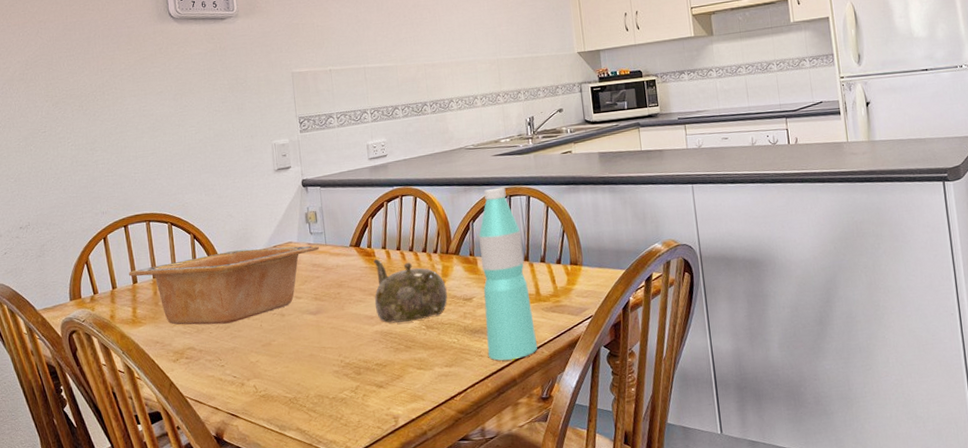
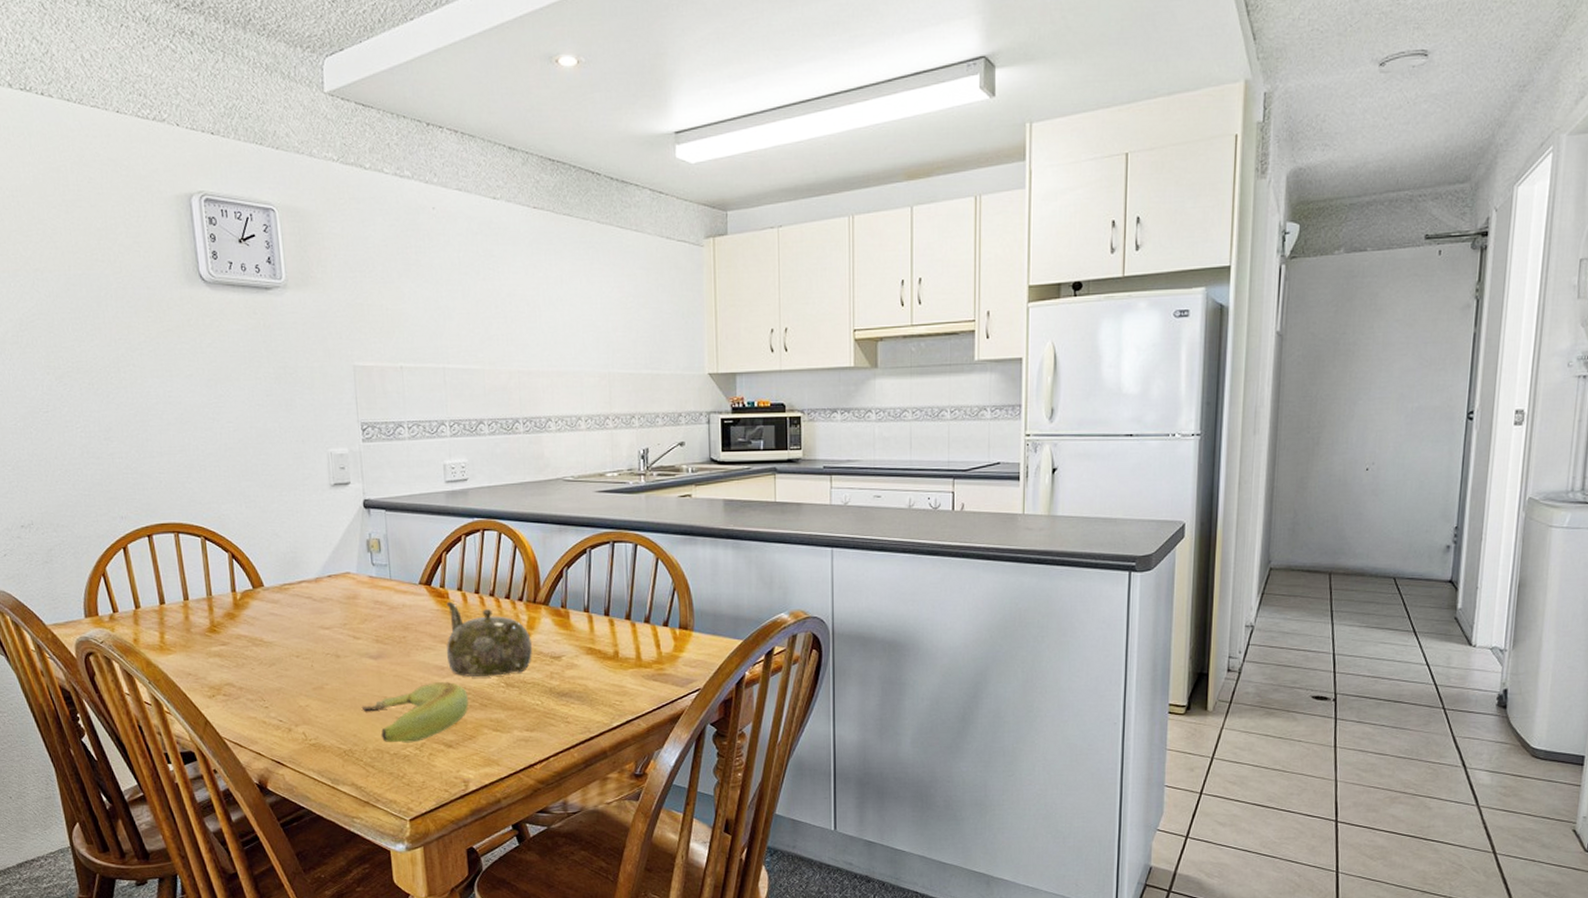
serving bowl: present [129,245,320,325] -> none [155,576,383,660]
banana: none [303,329,395,389] -> present [361,682,468,743]
water bottle: present [479,187,537,361] -> none [573,530,633,730]

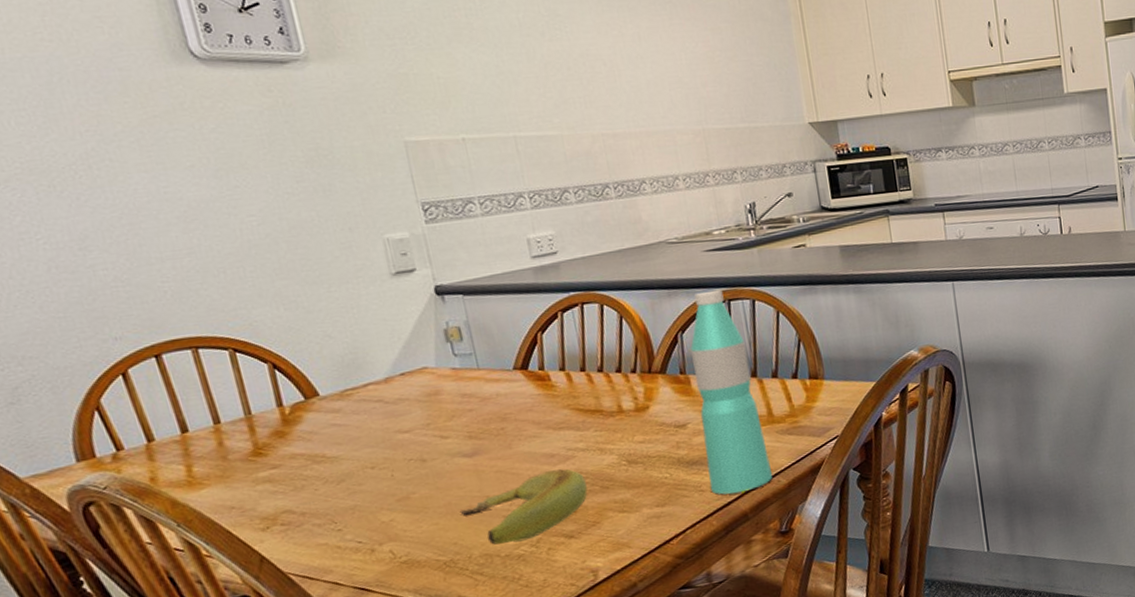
teapot: present [446,601,532,677] -> none [548,383,654,461]
water bottle: none [573,530,633,730] -> present [690,290,772,495]

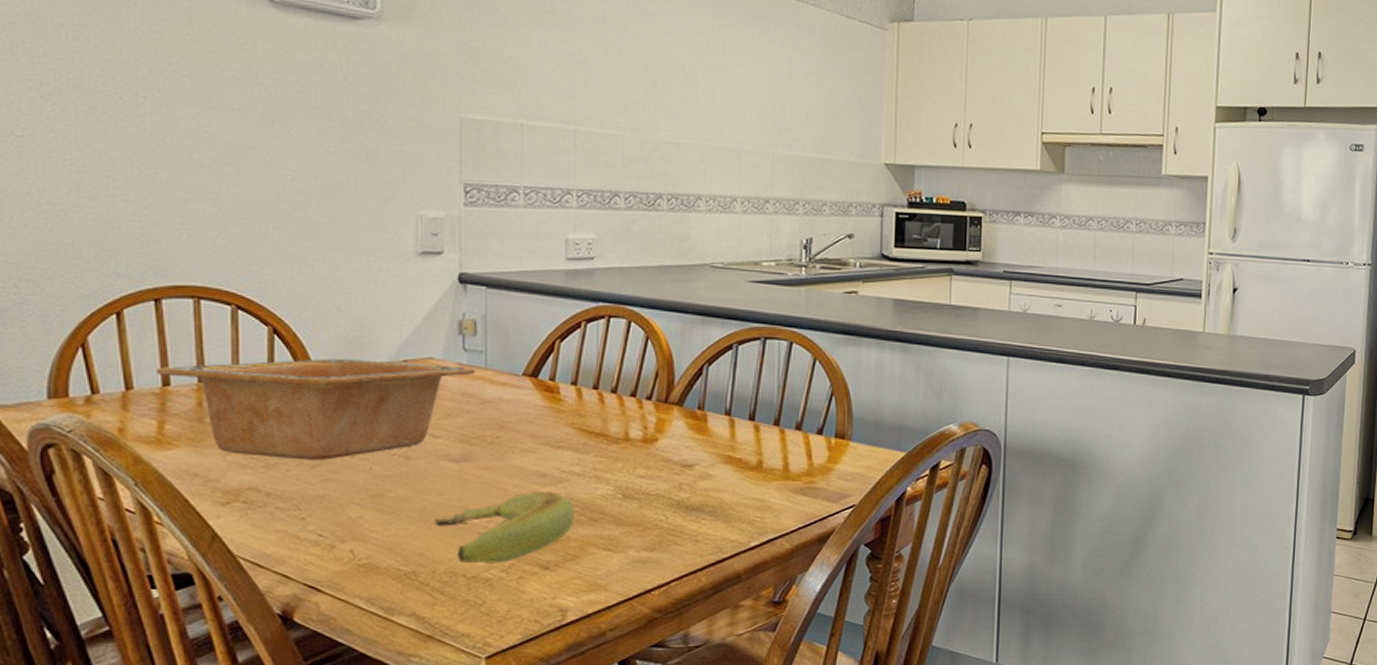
serving bowl: none [172,369,470,484] -> present [157,359,476,460]
water bottle: present [690,290,772,495] -> none [706,324,776,551]

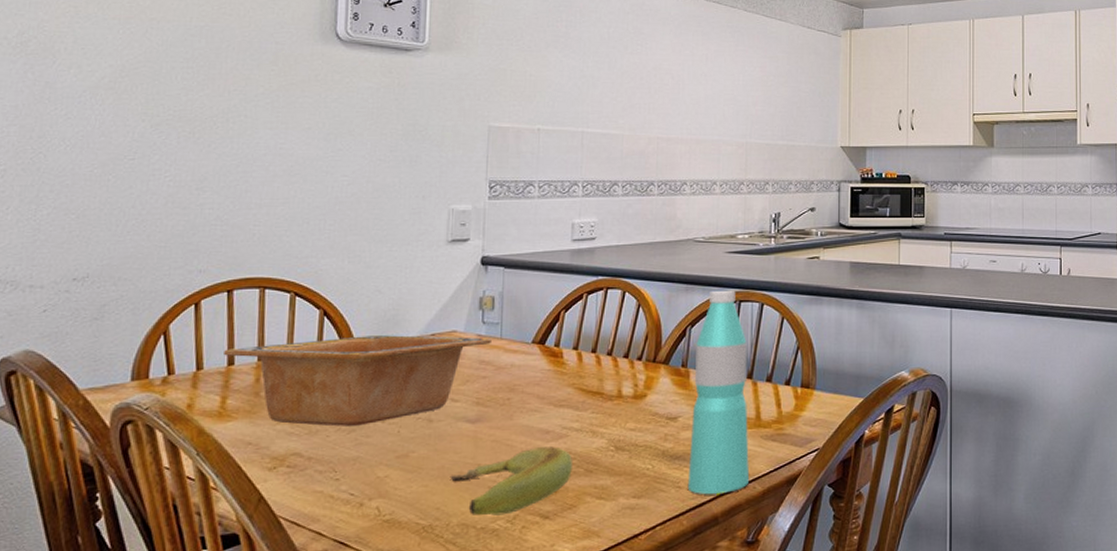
water bottle: none [706,324,776,551] -> present [687,290,749,495]

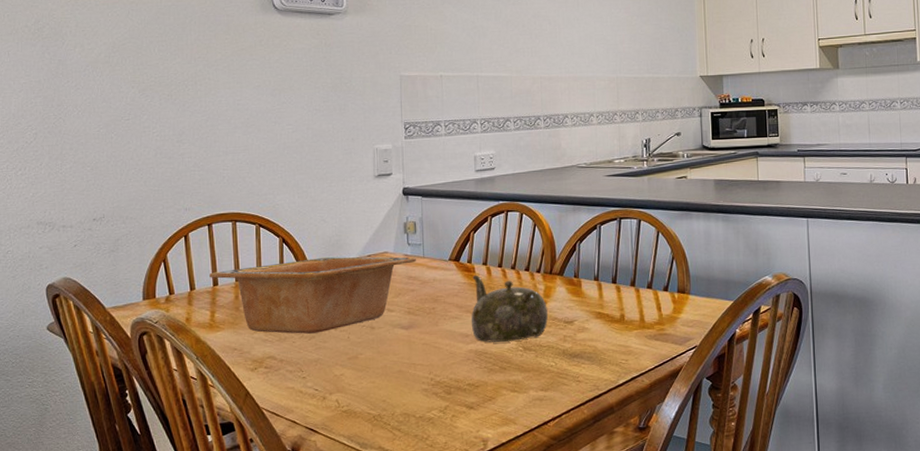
banana: present [450,447,572,516] -> none [391,348,489,407]
teapot: none [553,361,647,440] -> present [471,275,548,343]
water bottle: present [687,290,749,495] -> none [585,209,637,388]

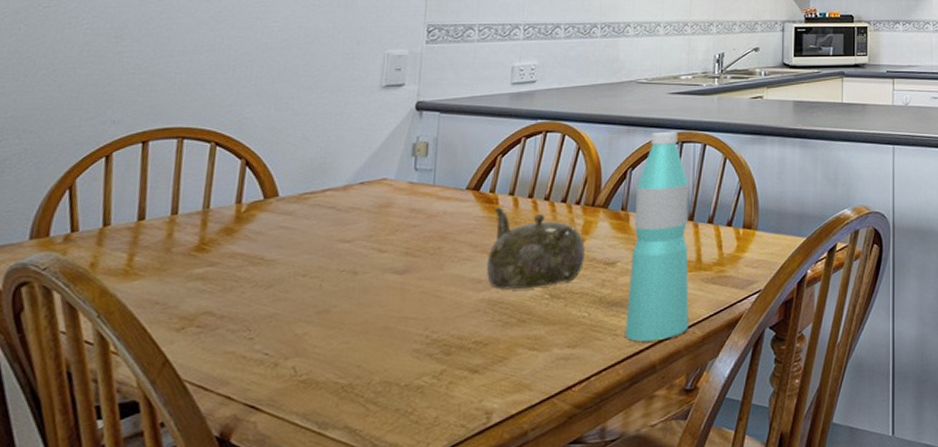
serving bowl: present [210,257,417,334] -> none [134,184,425,282]
water bottle: none [585,209,637,388] -> present [624,131,689,342]

